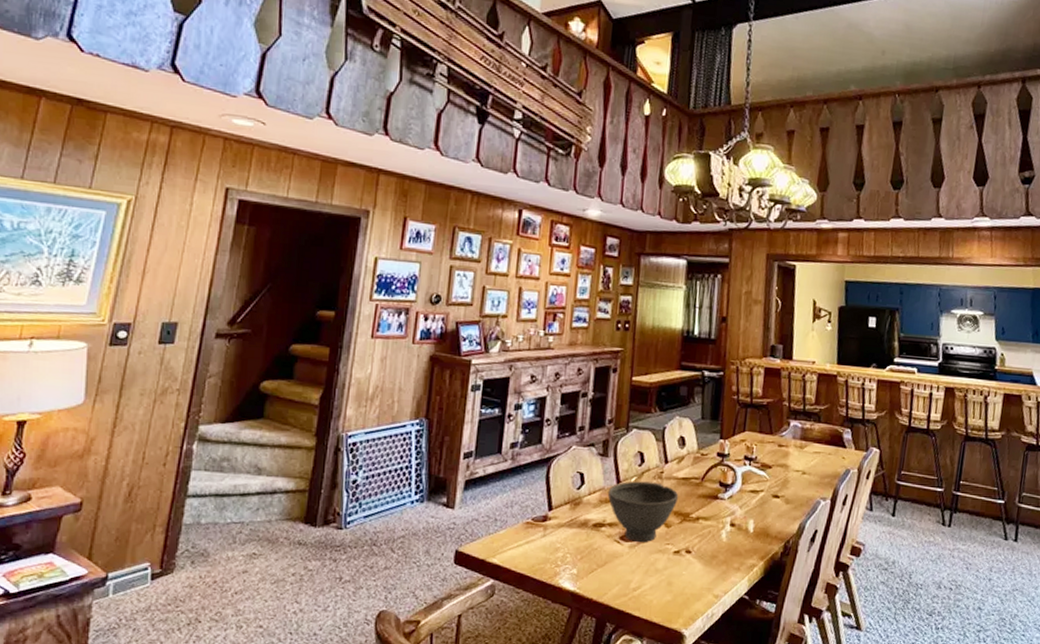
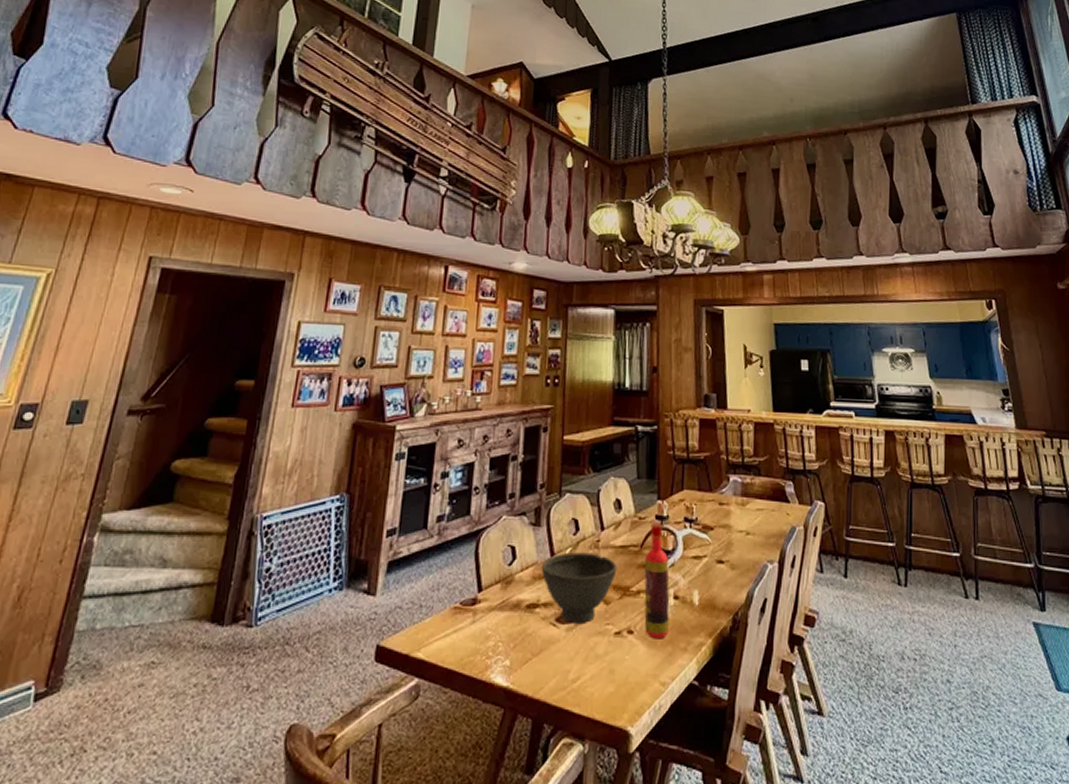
bottle: none [702,459,728,559] -> present [644,523,670,639]

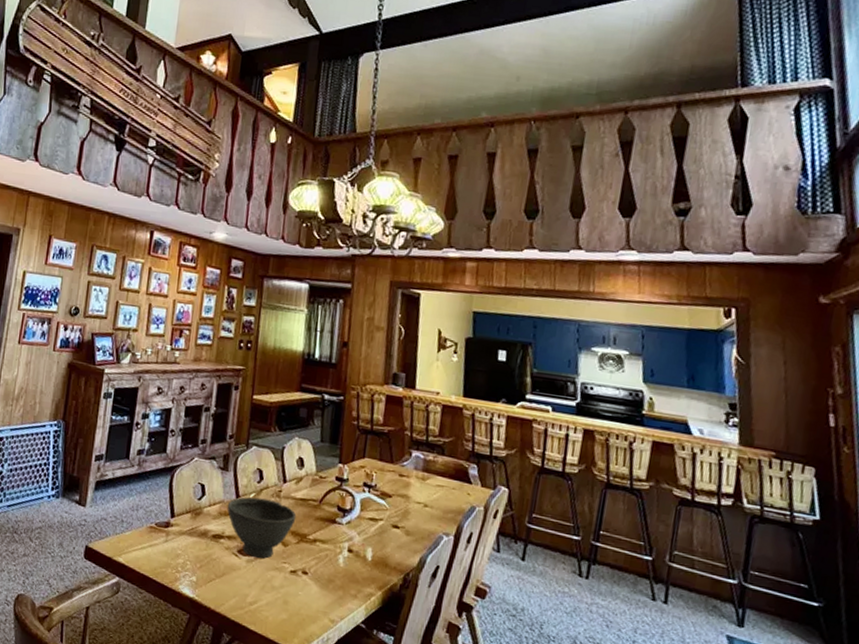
bottle: present [644,523,670,639] -> none [318,483,346,584]

